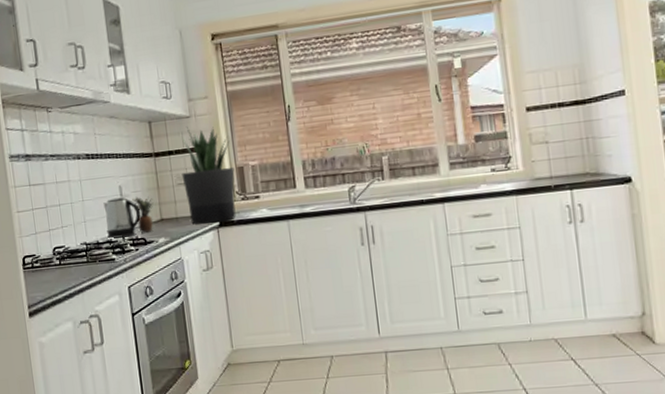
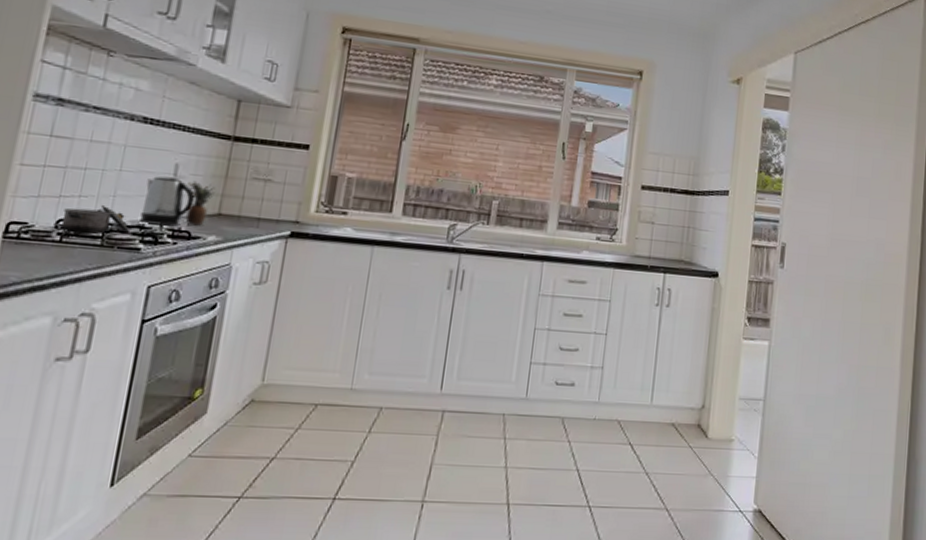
cooking pot: none [55,230,103,257] -> present [61,204,130,235]
planter: present [180,126,236,225] -> none [256,116,330,233]

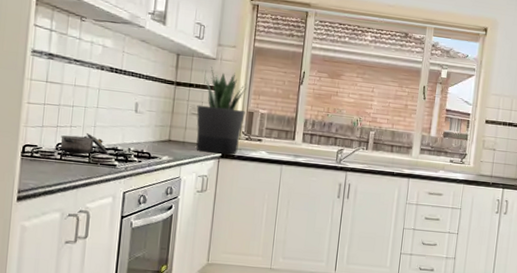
kettle: present [140,175,195,226] -> none [114,111,151,149]
fruit: present [185,180,216,227] -> none [145,115,166,150]
planter: none [256,116,330,233] -> present [196,66,247,155]

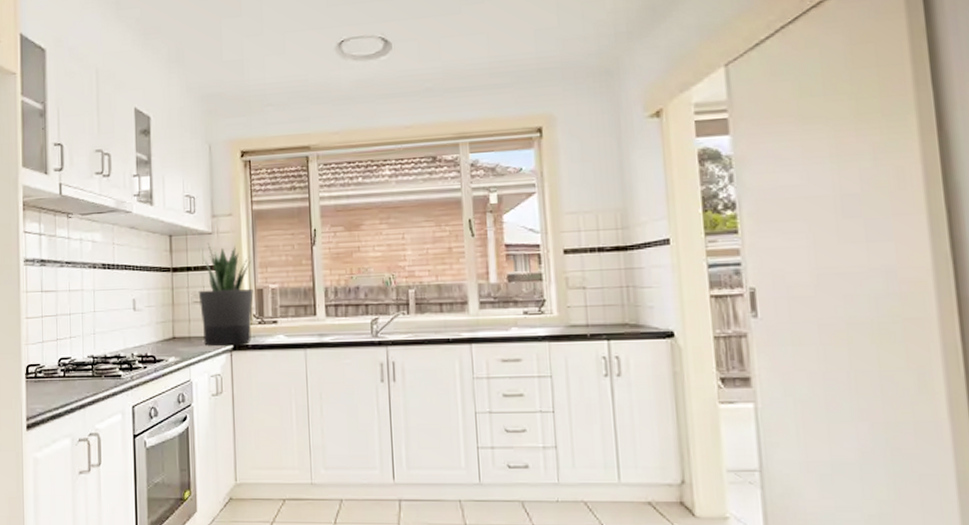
cooking pot: present [60,132,107,155] -> none [62,342,110,369]

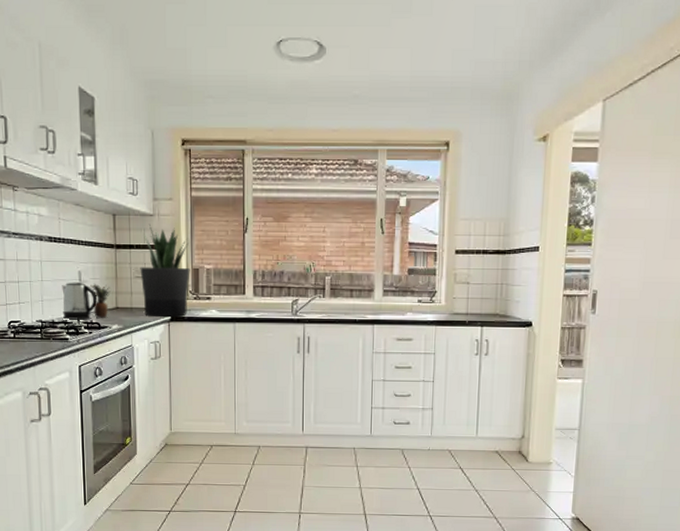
kettle: none [115,311,152,354] -> present [62,282,97,320]
fruit: none [145,311,167,351] -> present [90,283,111,319]

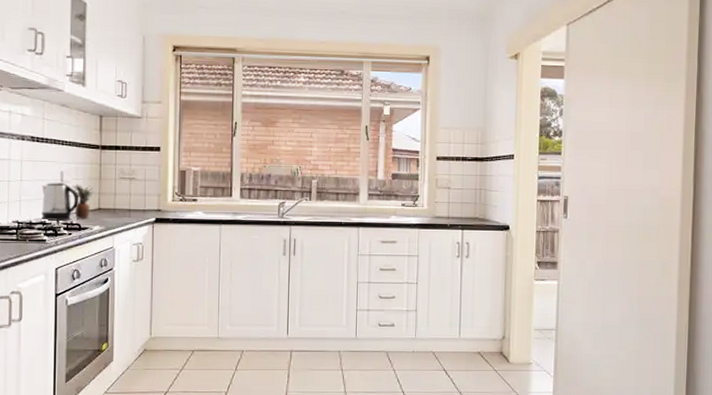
planter: present [140,224,190,318] -> none [125,126,177,219]

